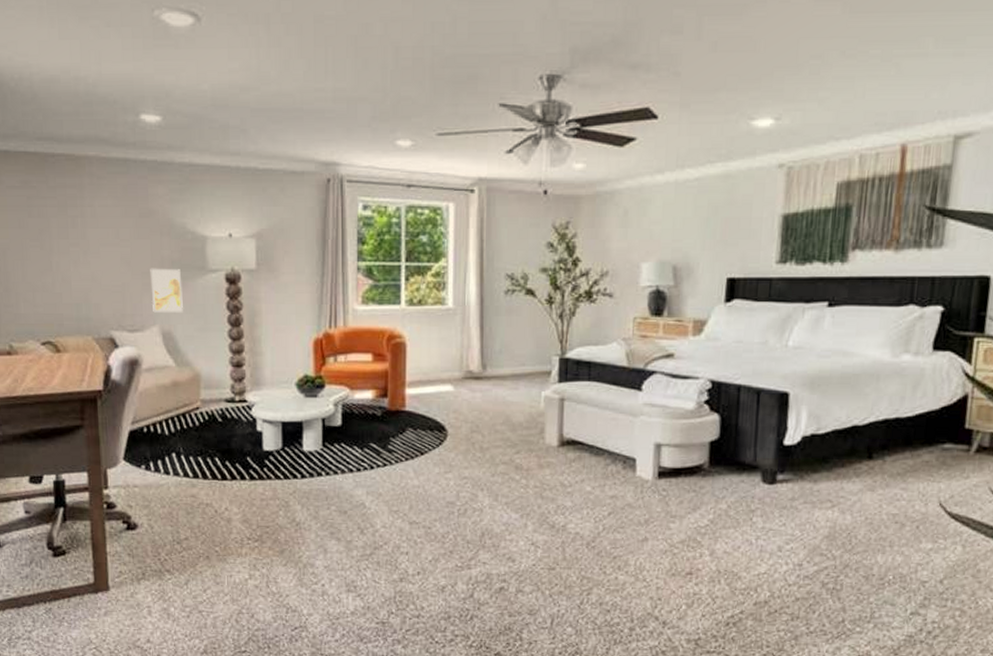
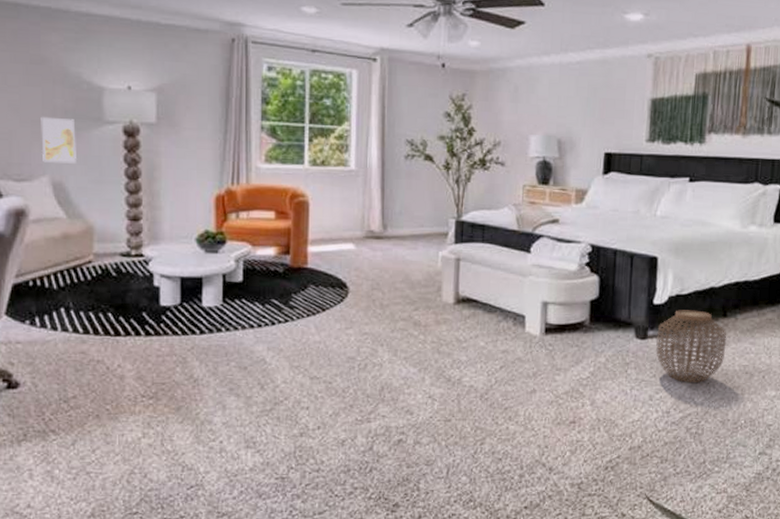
woven basket: none [786,451,873,533] -> present [656,310,727,382]

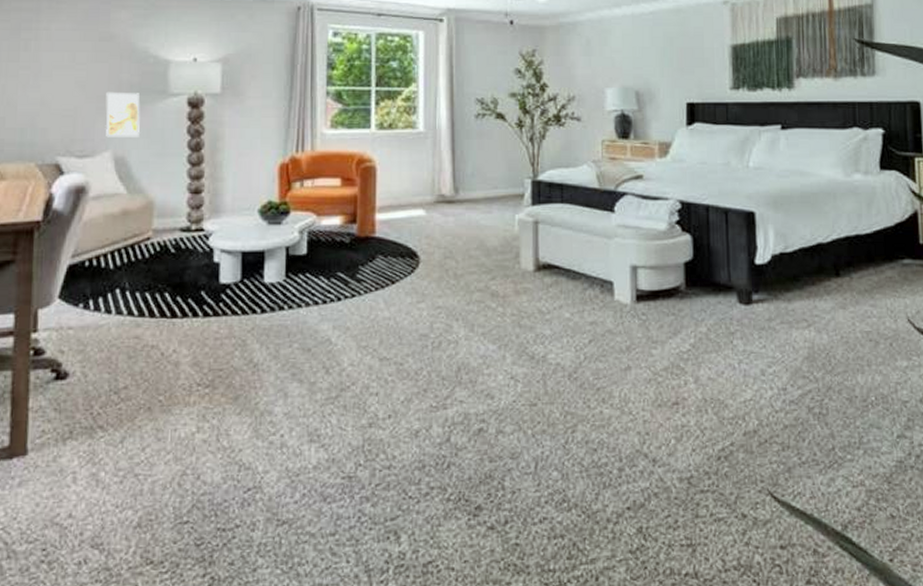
woven basket: present [656,310,727,382] -> none [763,270,844,353]

